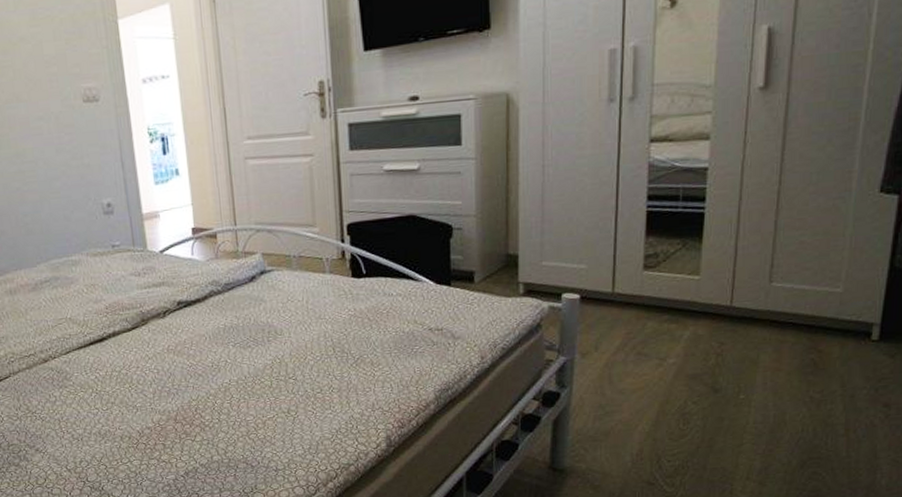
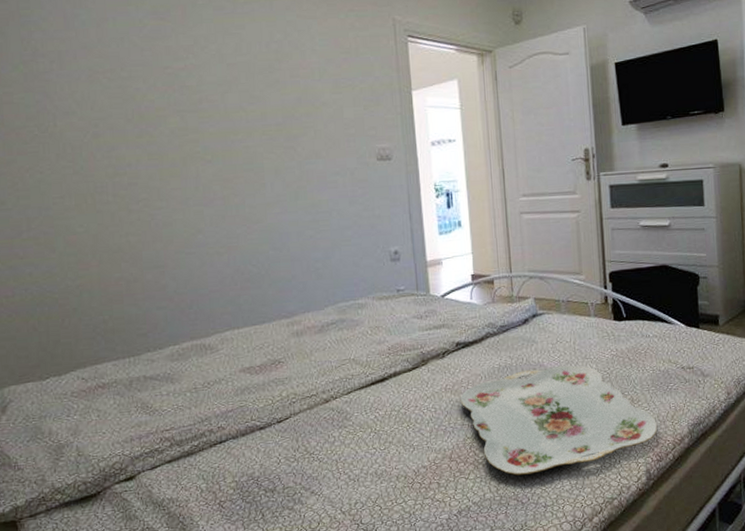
serving tray: none [183,326,400,439] -> present [460,365,658,476]

